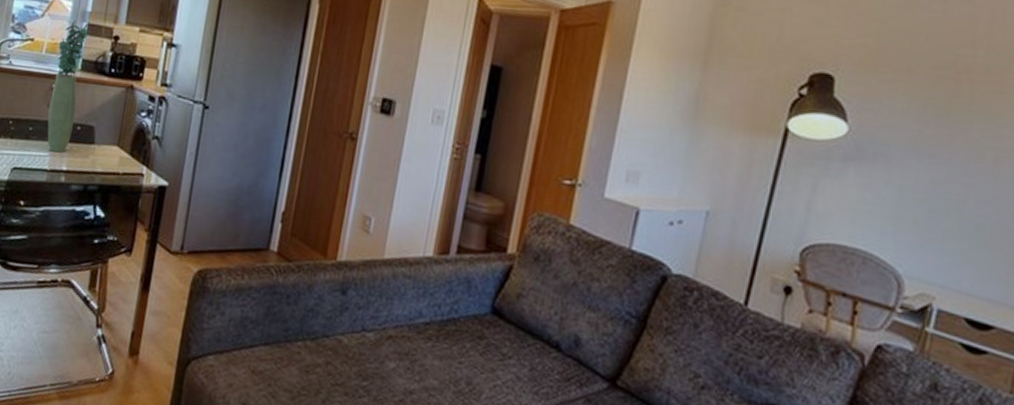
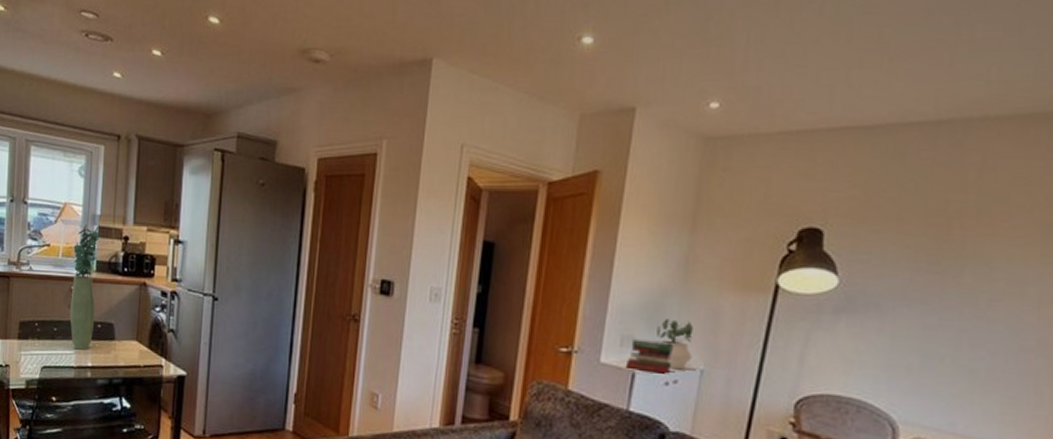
books: none [631,174,680,214] -> present [626,338,673,374]
potted plant: none [663,156,701,210] -> present [657,318,693,370]

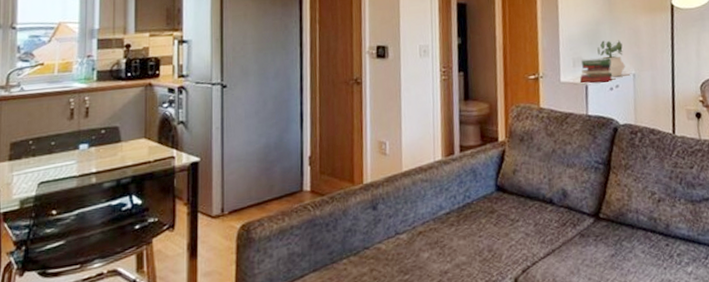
vase: present [69,224,100,350] -> none [69,39,99,159]

